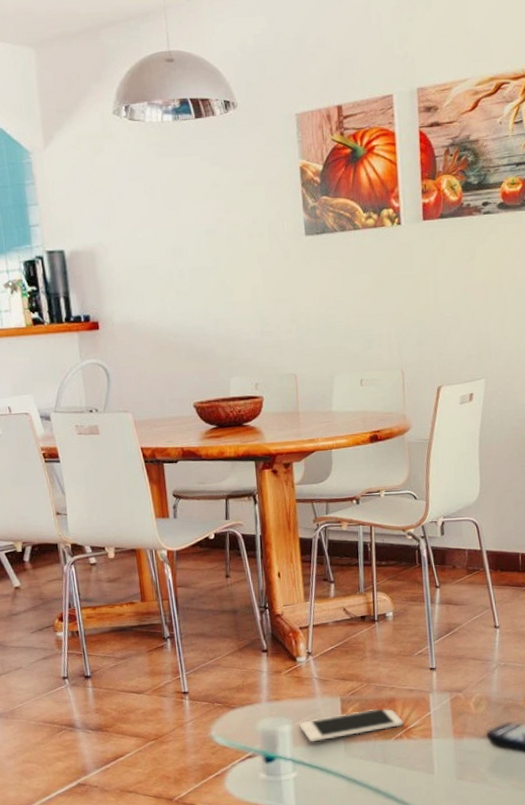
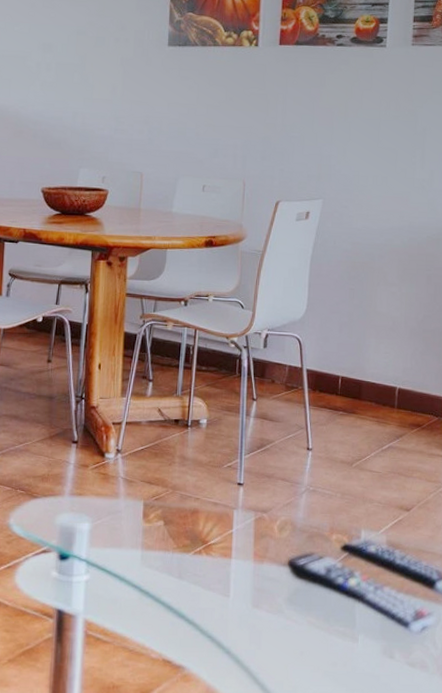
cell phone: present [299,708,404,743] -> none [98,518,204,545]

